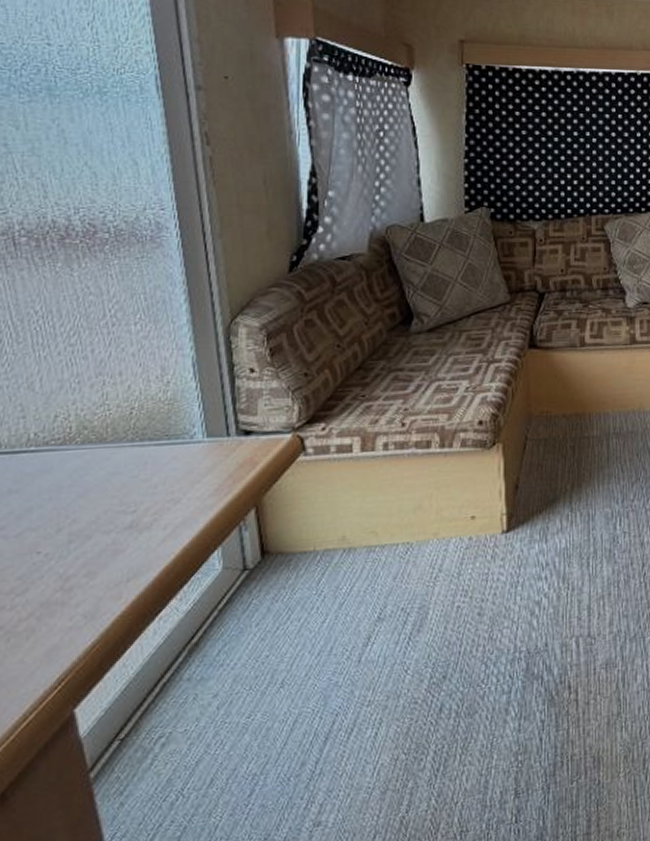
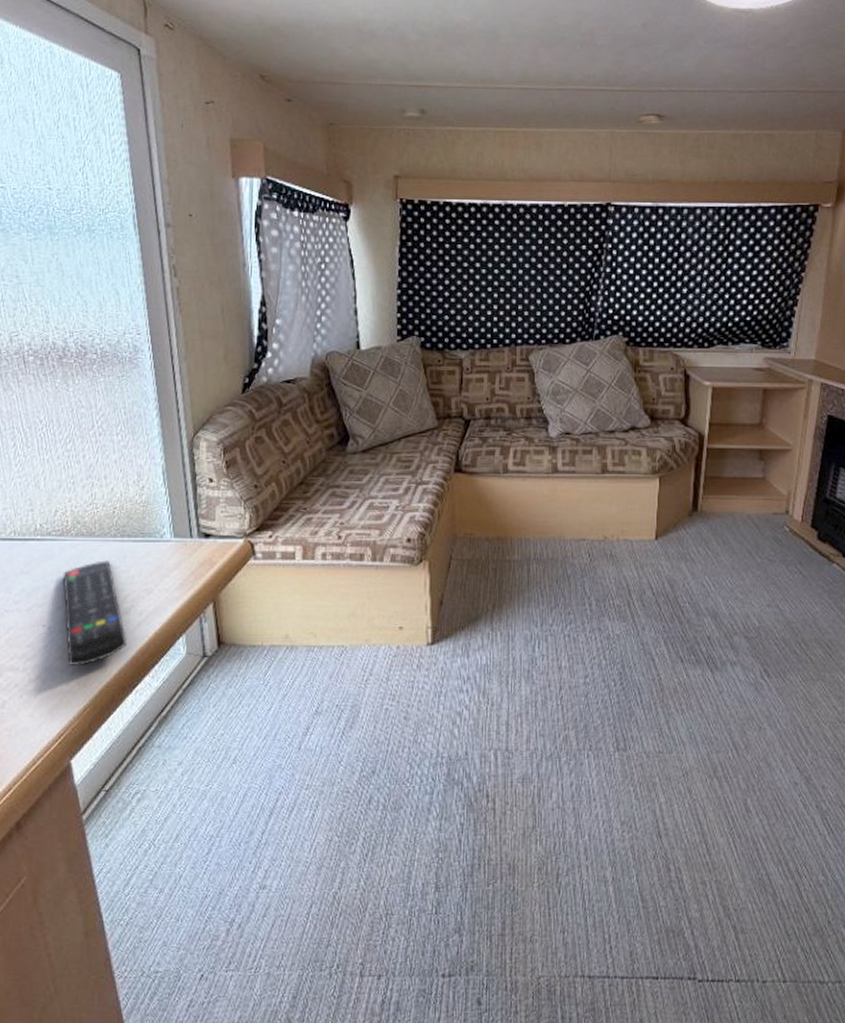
remote control: none [64,469,149,597] -> present [62,560,128,667]

